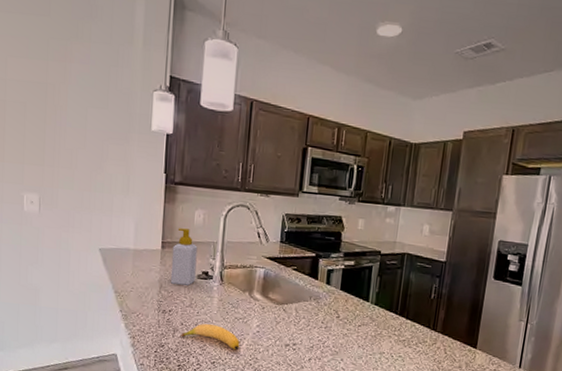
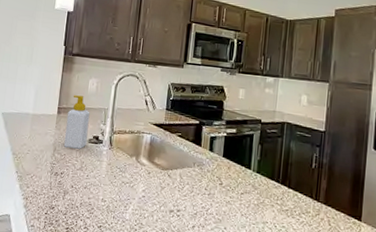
banana: present [181,323,240,350] -> none [70,187,126,214]

